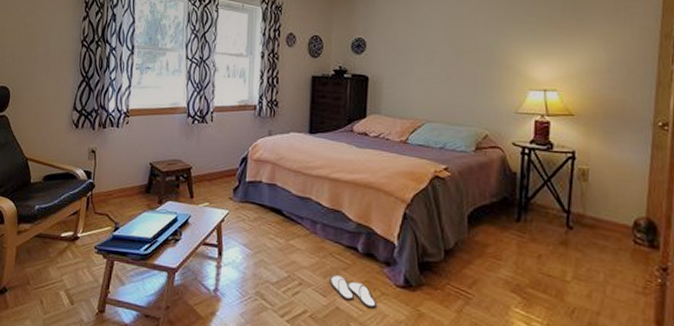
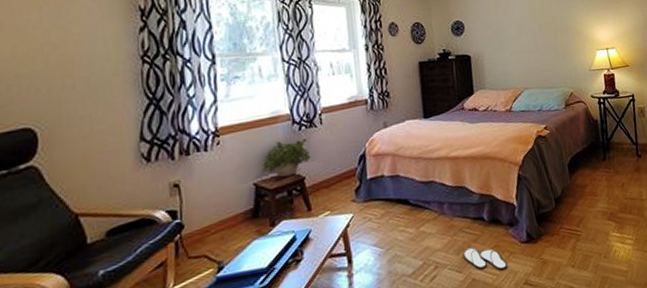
potted plant: none [158,130,200,166] -> present [261,138,311,178]

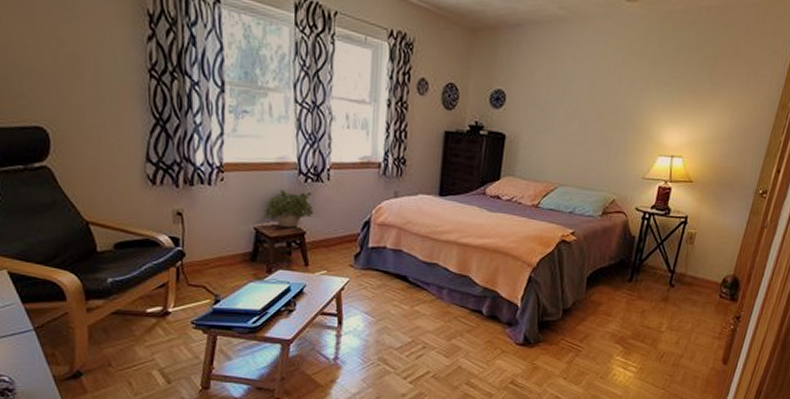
slippers: present [462,248,507,271] -> none [453,338,497,365]

